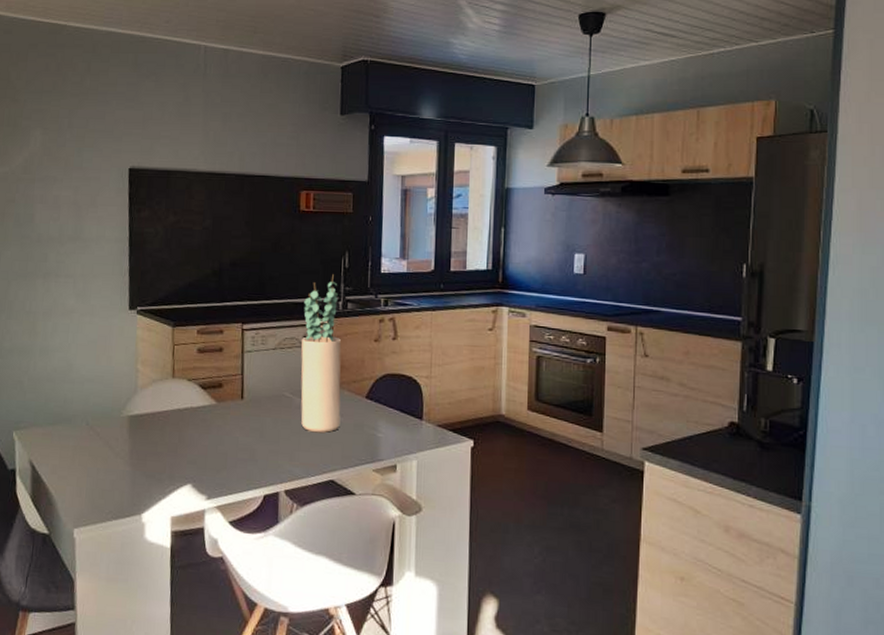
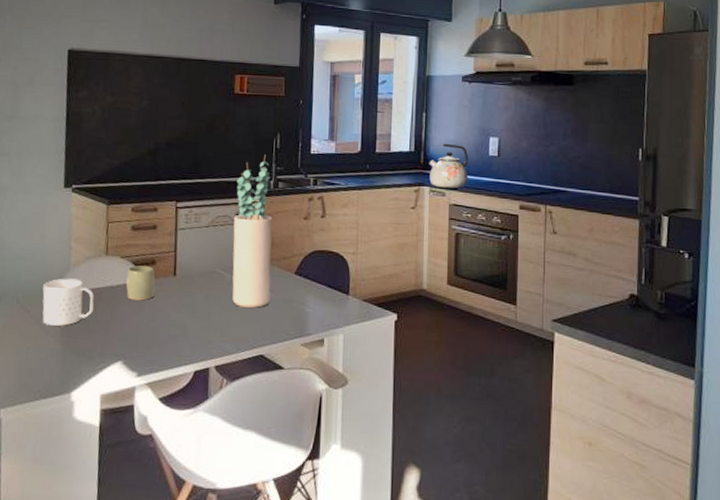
mug: none [111,401,163,449] -> present [42,278,94,327]
mug: none [193,388,222,424] -> present [125,265,155,301]
kettle: none [508,260,552,310] -> present [429,143,469,190]

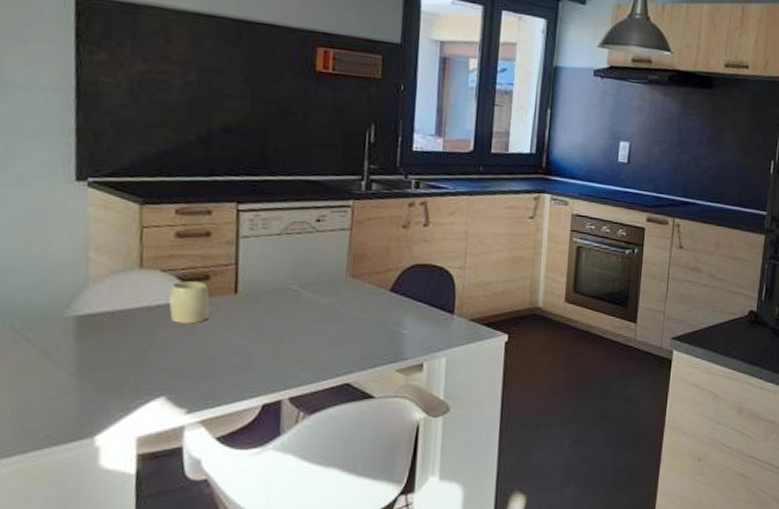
mug: present [42,278,94,327] -> none [48,297,125,358]
vase: present [232,154,273,308] -> none [311,149,364,330]
kettle: present [429,143,469,190] -> none [551,145,596,198]

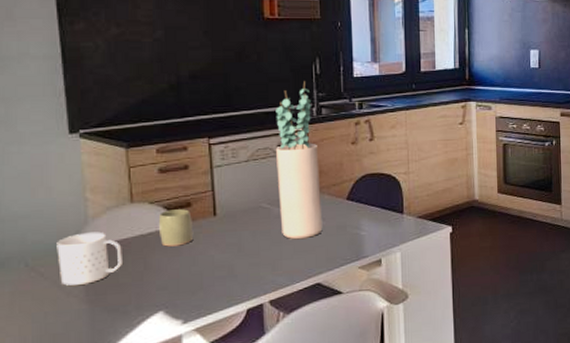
mug: none [48,297,125,358] -> present [57,232,124,286]
vase: none [311,149,364,330] -> present [275,81,323,239]

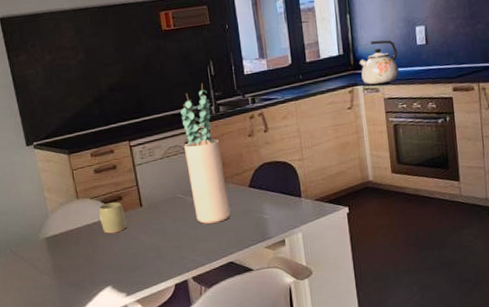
mug: present [57,232,124,286] -> none [29,223,78,267]
kettle: none [474,58,512,103] -> present [359,40,400,85]

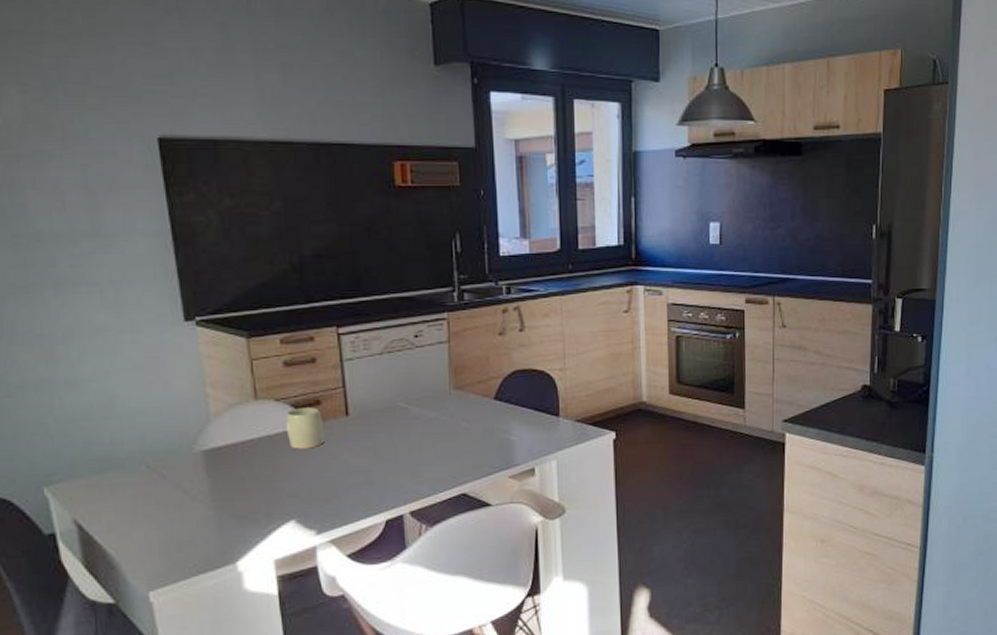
vase: present [180,83,231,224] -> none [411,261,468,443]
kettle: present [359,40,400,85] -> none [641,233,688,287]

